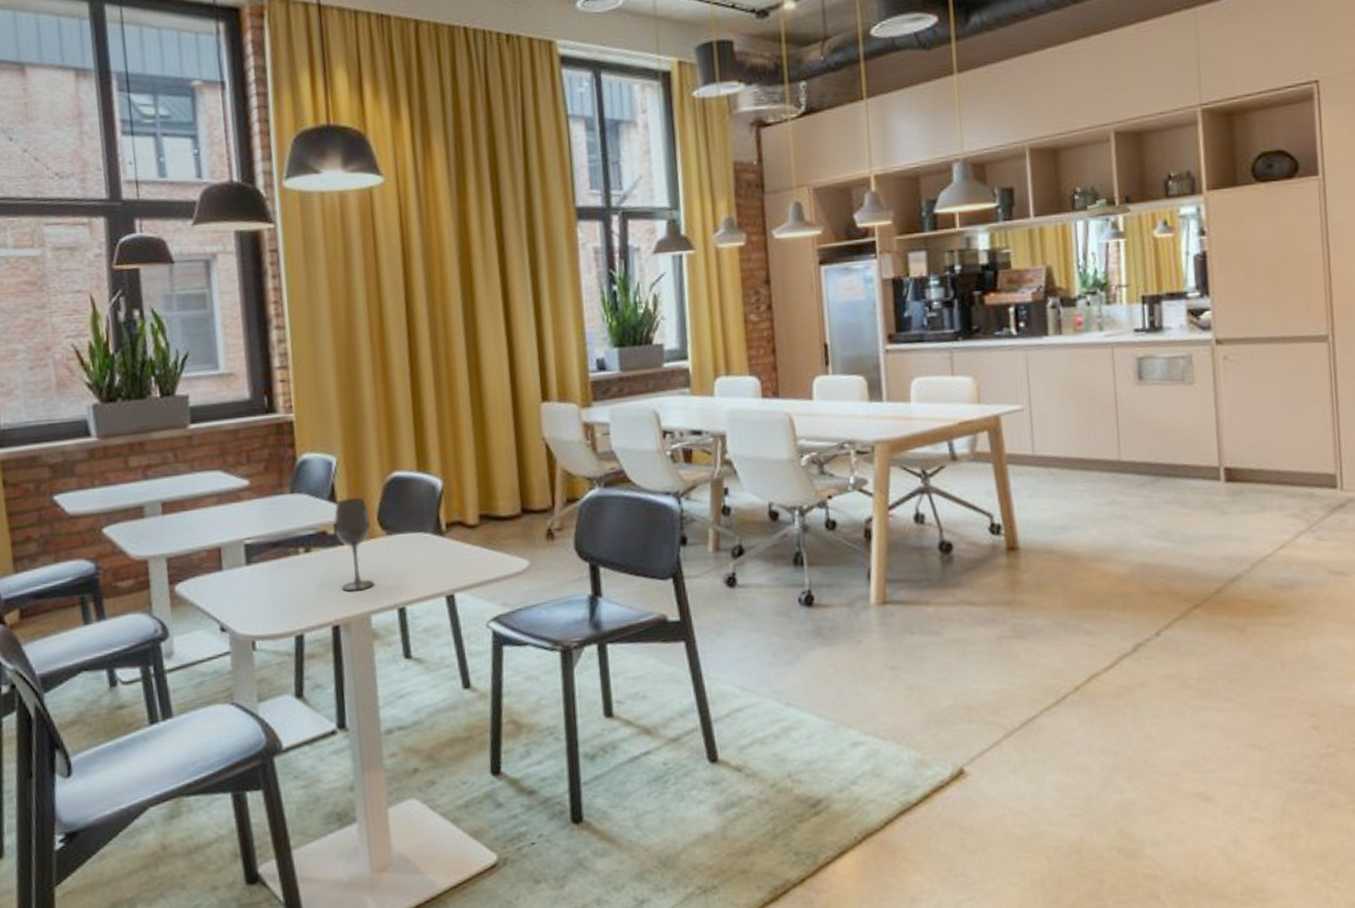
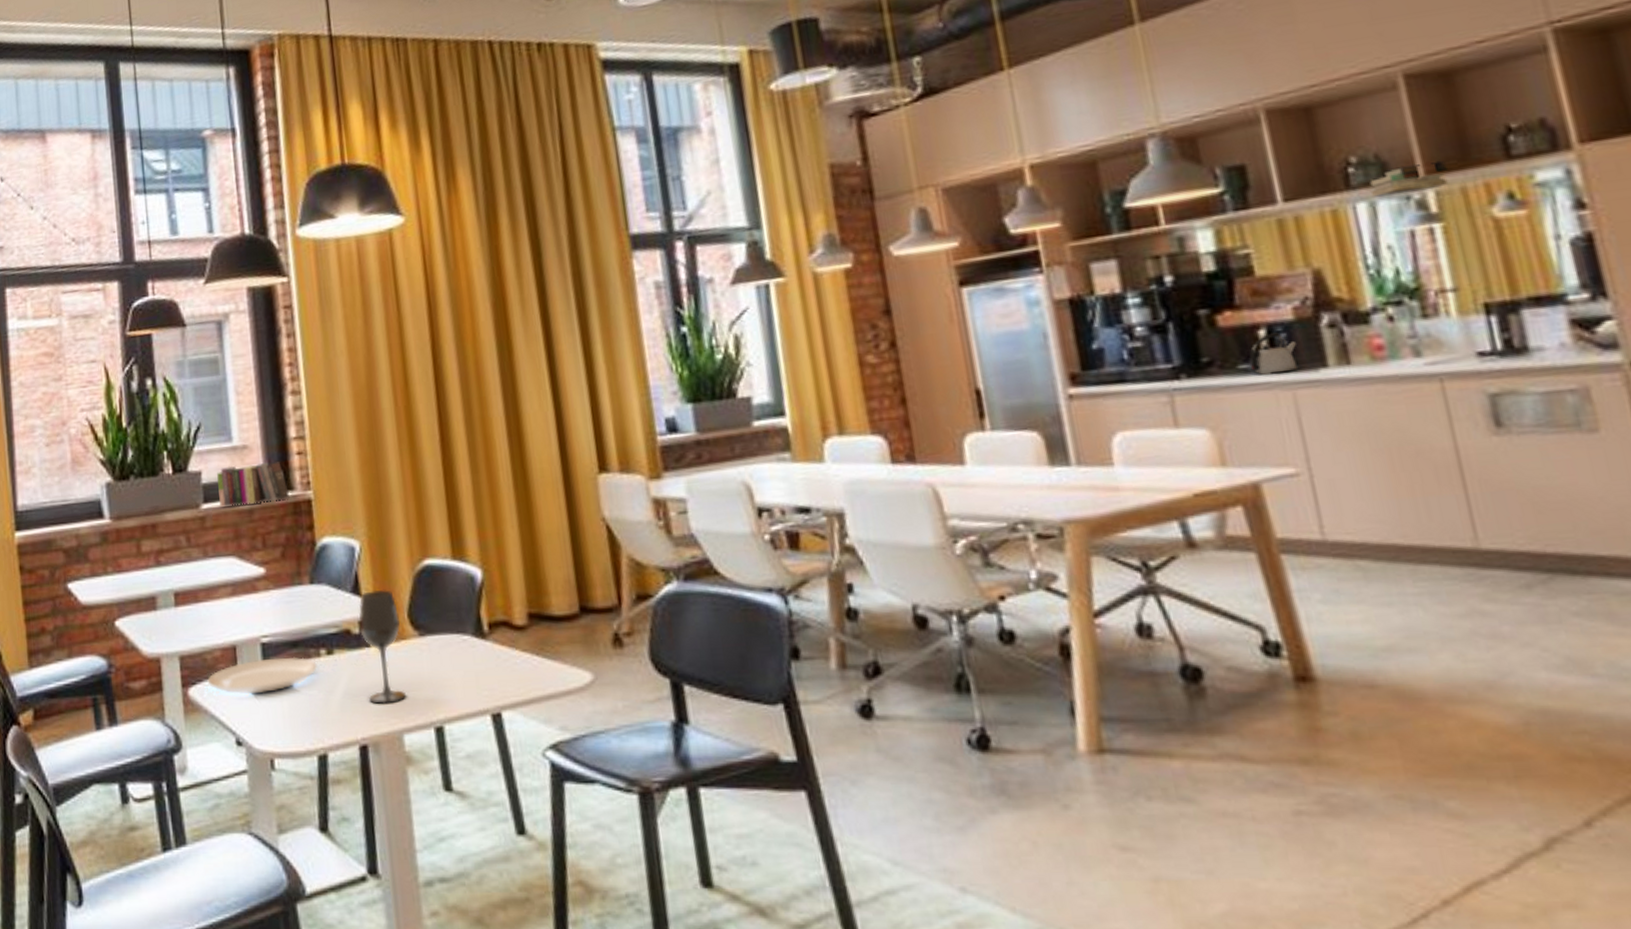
plate: none [193,555,296,589] -> present [207,656,317,694]
books: none [204,388,274,427] -> present [217,462,290,507]
kettle: none [1002,310,1032,341] -> present [1249,332,1299,376]

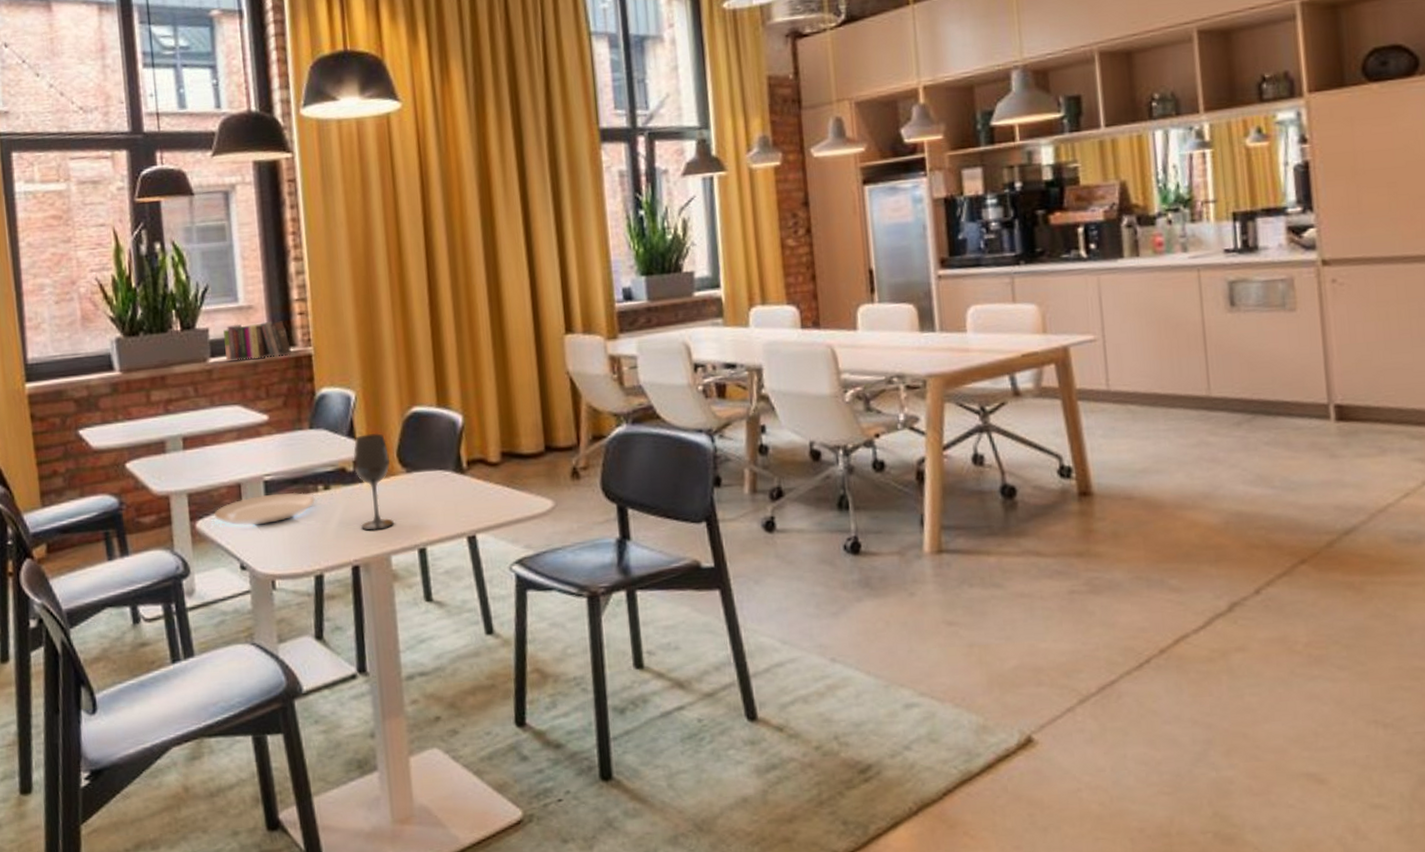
kettle: present [1249,332,1299,376] -> none [1070,230,1104,264]
books: present [1369,161,1449,198] -> none [1165,101,1220,127]

